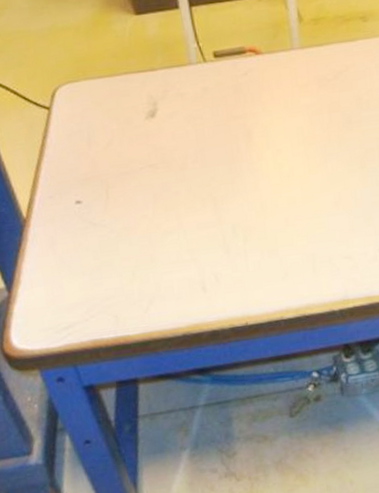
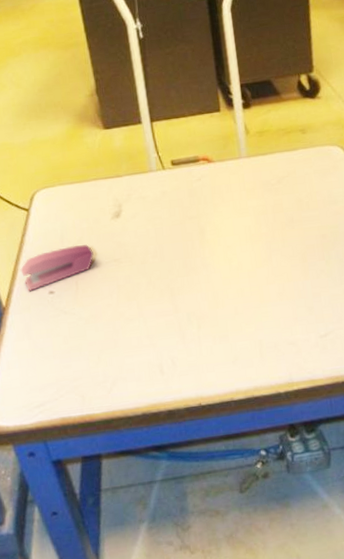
stapler: none [42,148,126,201] -> present [20,245,94,291]

